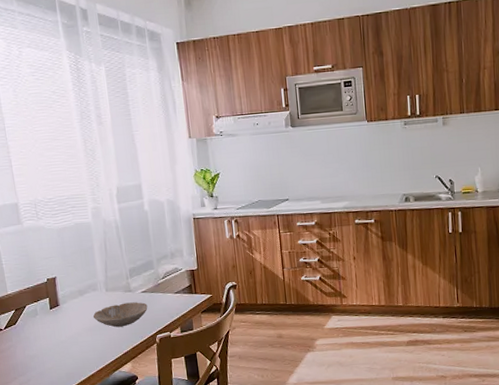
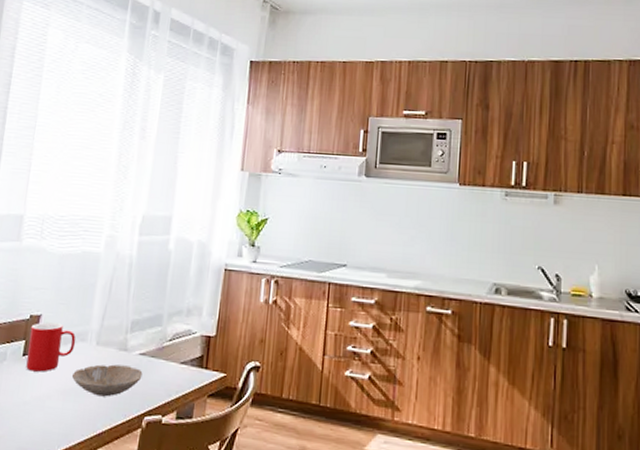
cup: none [50,281,90,319] -> present [26,322,76,372]

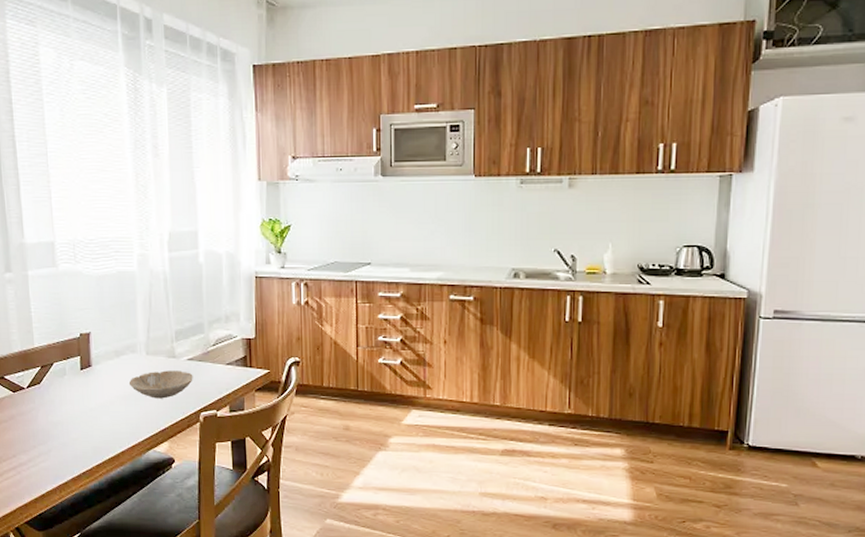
cup: present [26,322,76,372] -> none [82,338,127,382]

